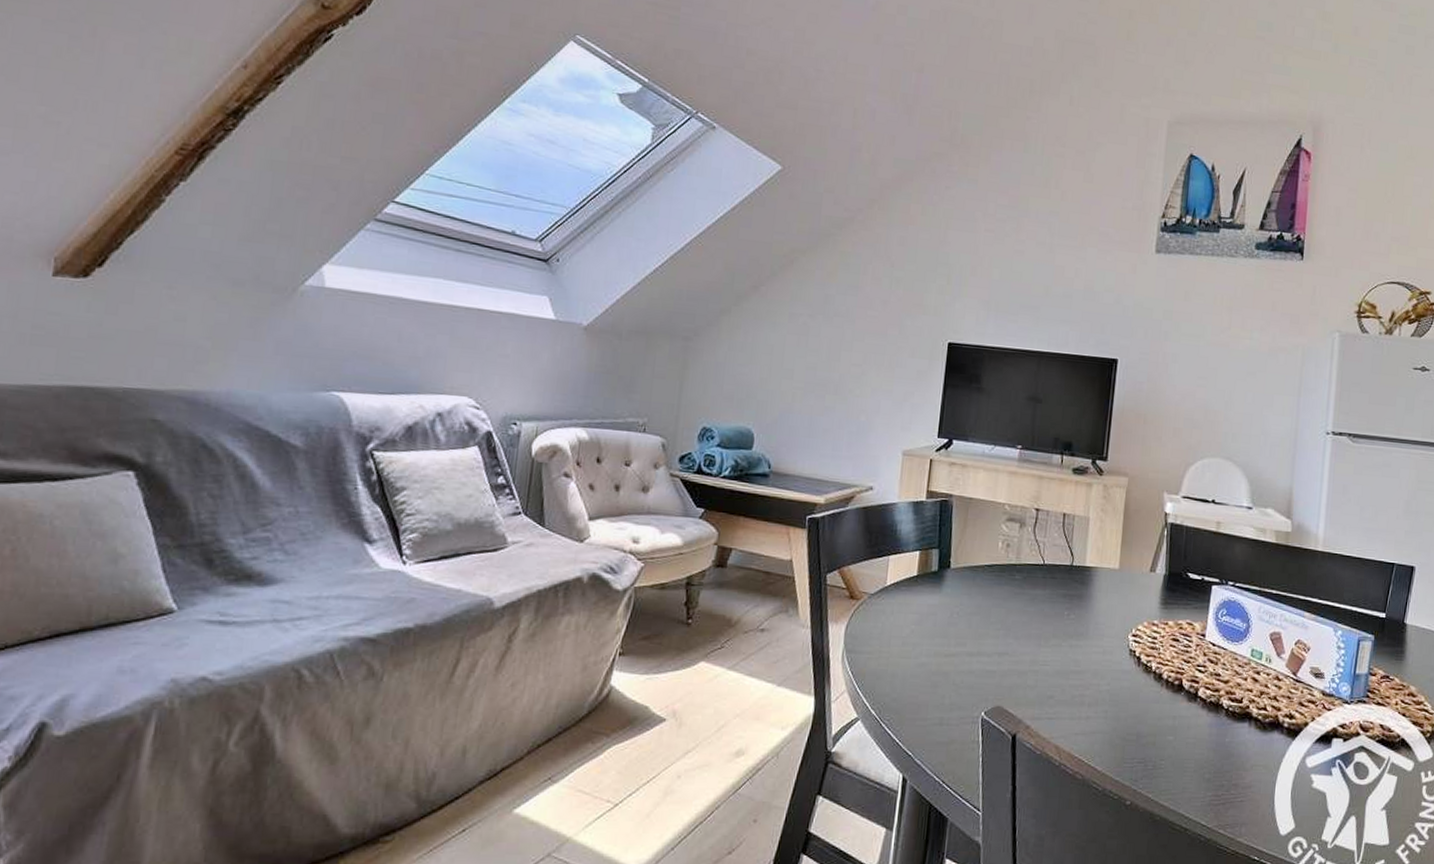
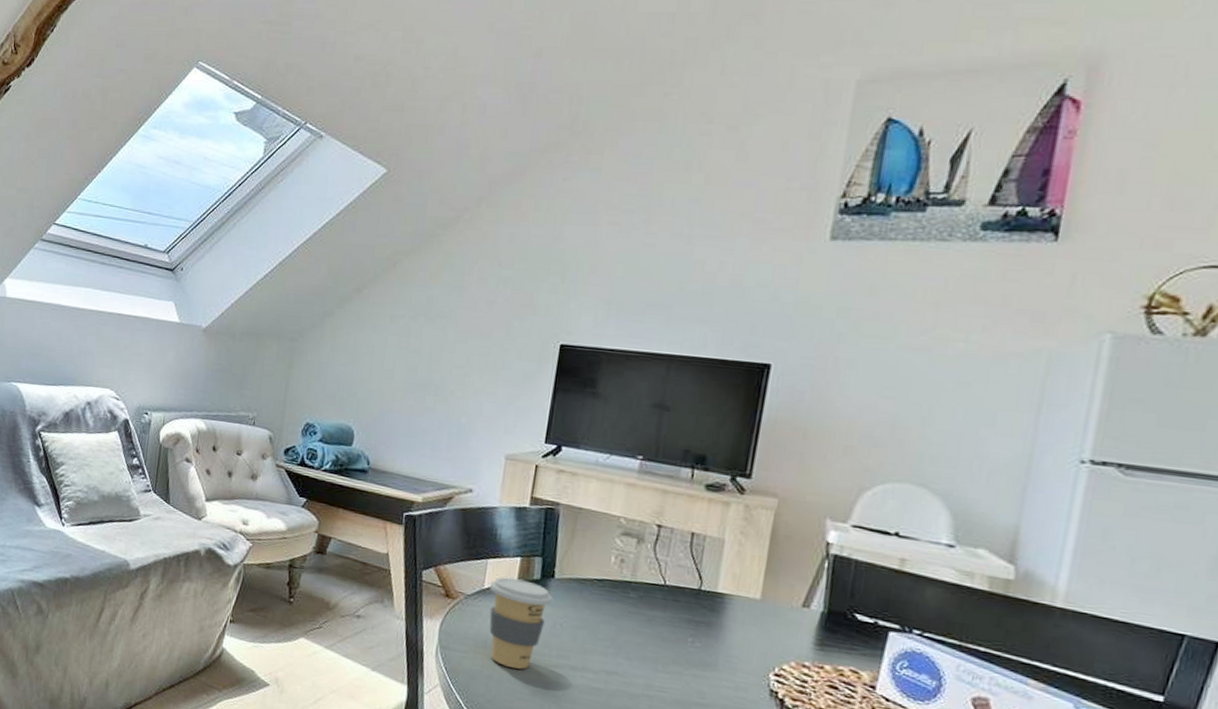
coffee cup: none [891,572,949,663] -> present [489,577,553,670]

